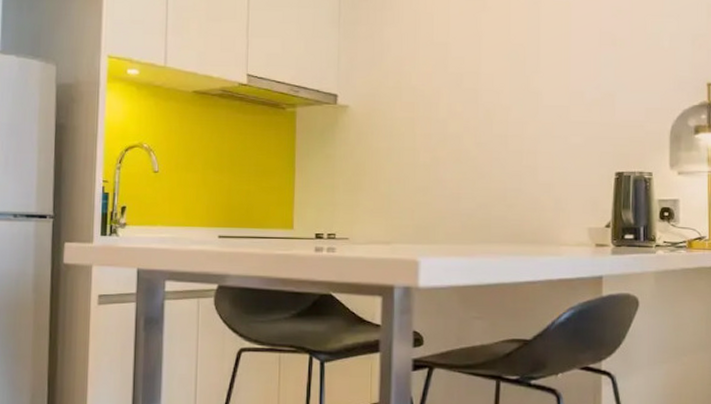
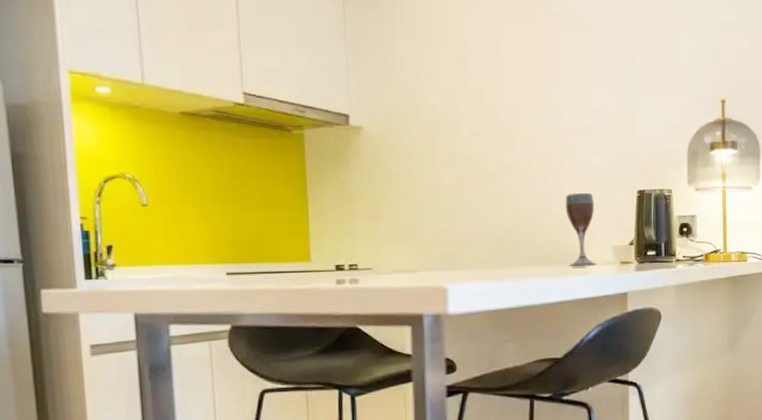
cup: none [540,172,571,248] -> present [565,192,597,268]

